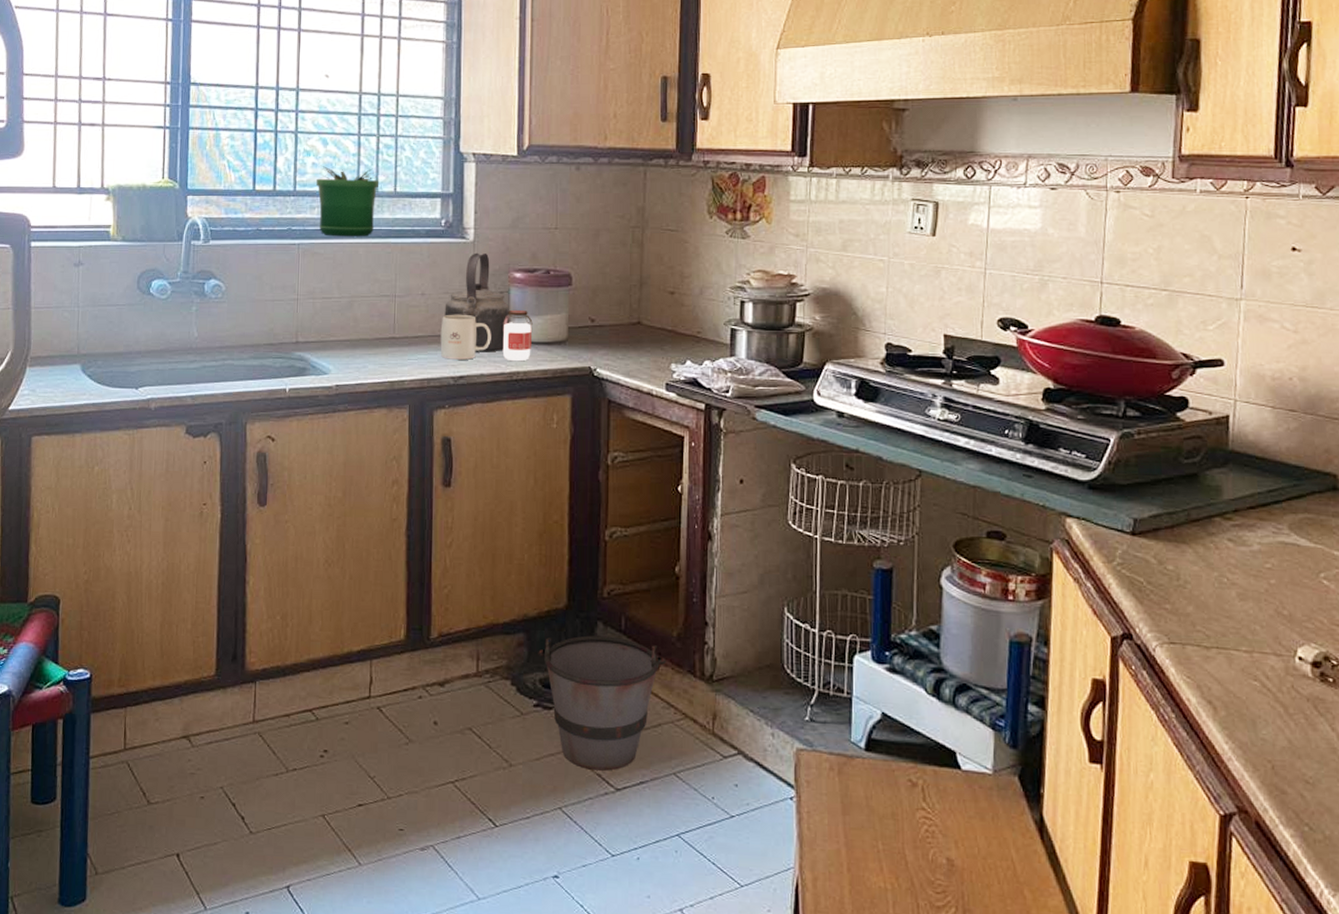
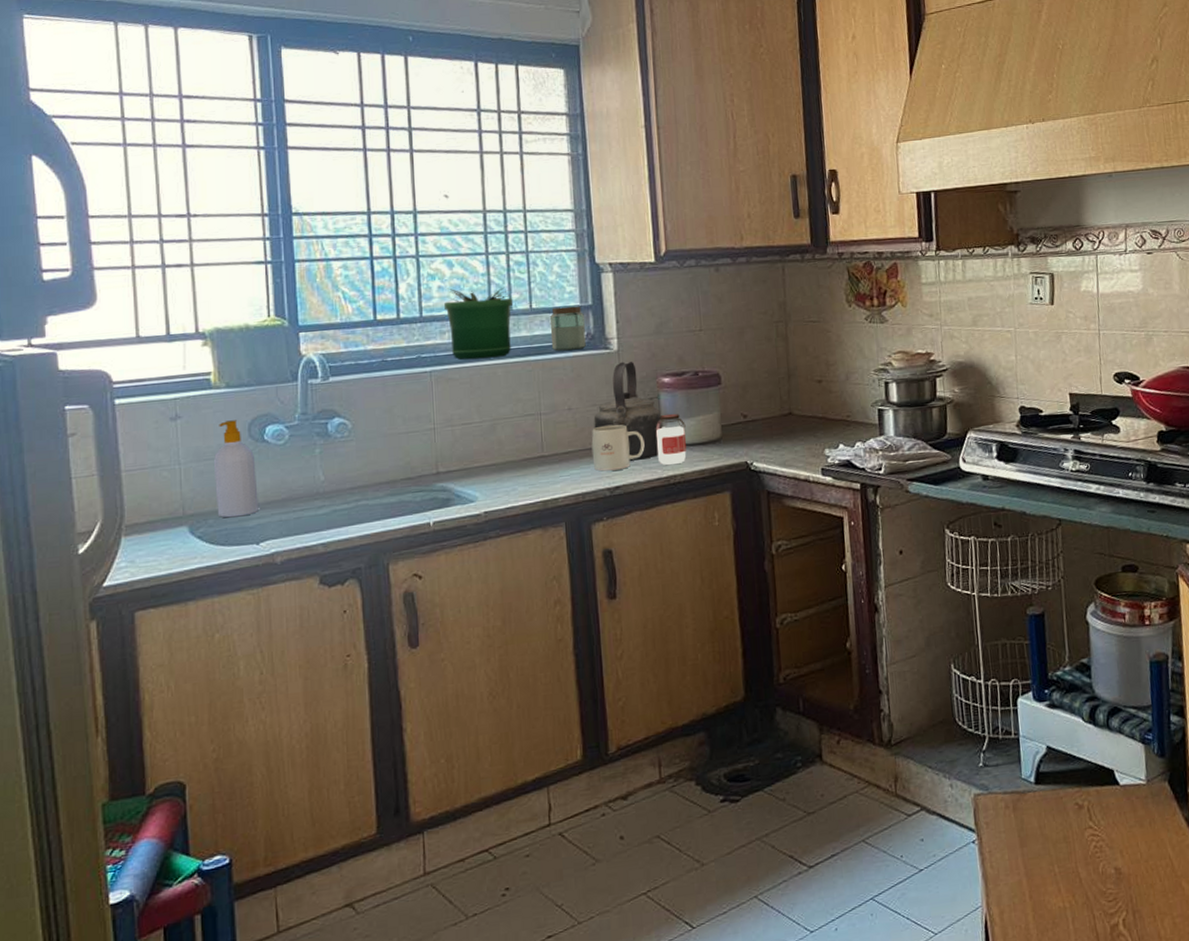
soap bottle: none [105,272,141,362] -> present [213,420,259,518]
peanut butter: none [411,193,444,238] -> present [549,306,586,352]
bucket: present [538,635,666,771] -> none [720,719,846,853]

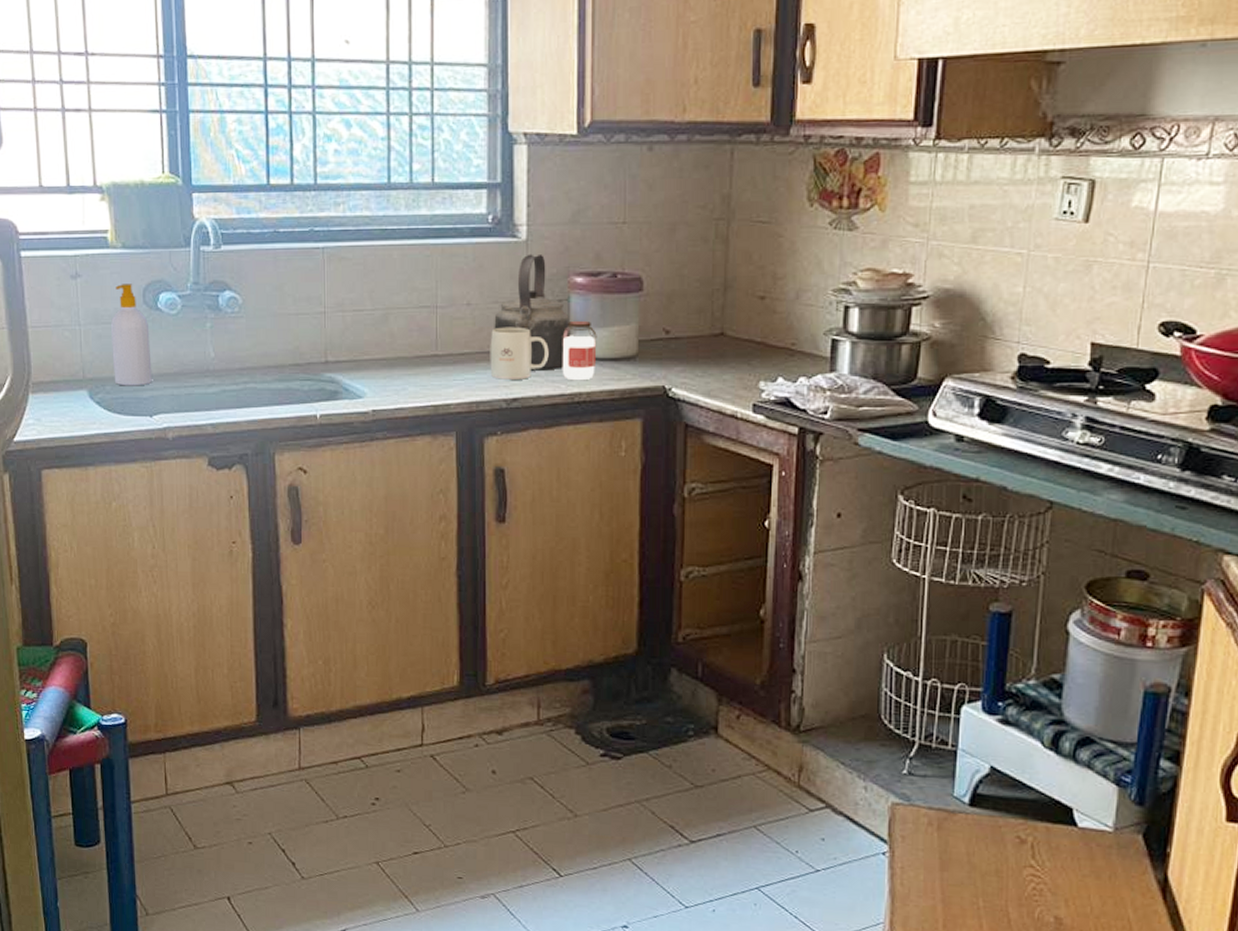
planter: present [444,286,516,361] -> none [340,152,417,239]
peanut butter: present [549,306,586,352] -> none [452,183,491,237]

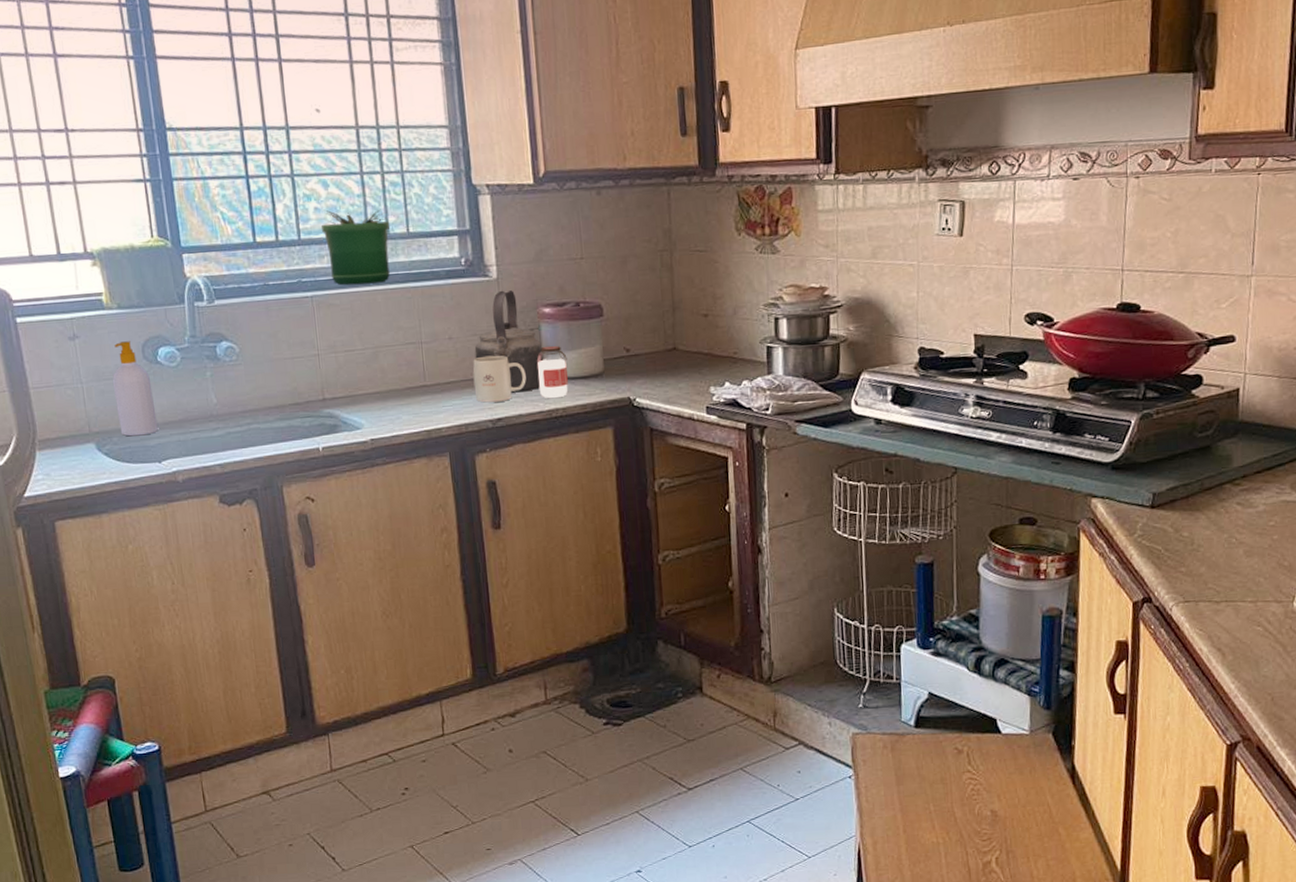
planter: none [340,152,417,239] -> present [321,208,392,286]

